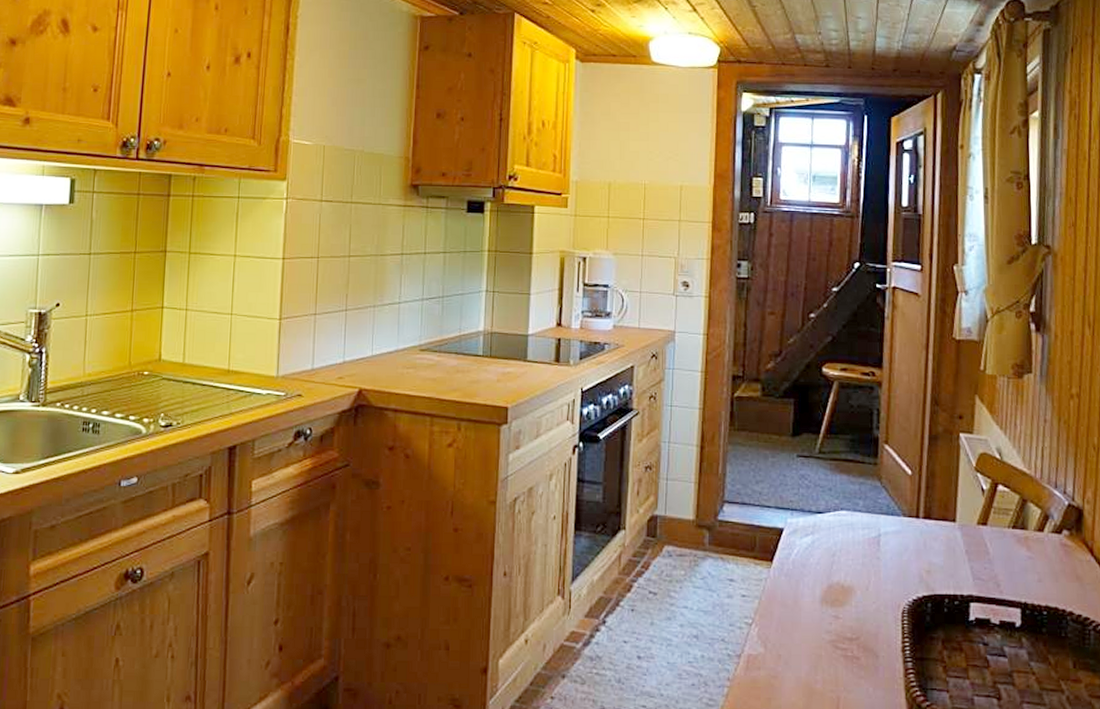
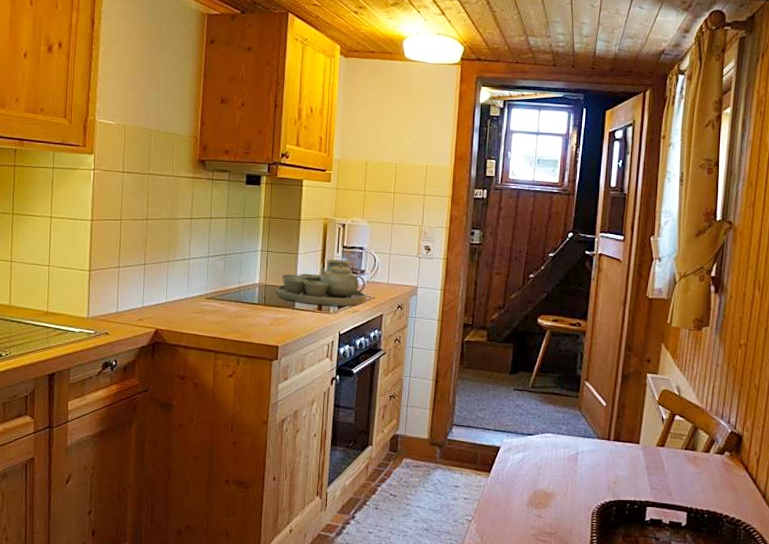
tea set: none [504,300,614,357] -> present [276,259,367,307]

